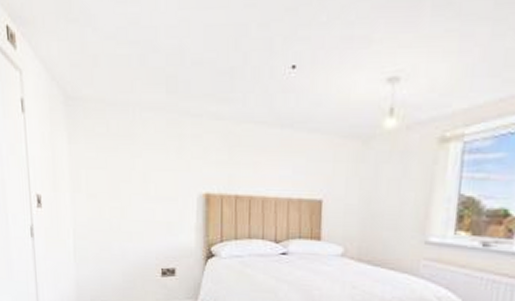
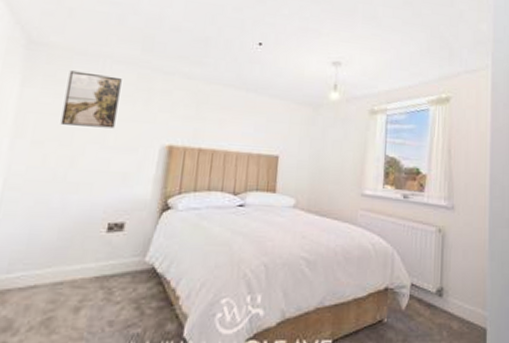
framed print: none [105,123,153,179] -> present [60,70,122,129]

